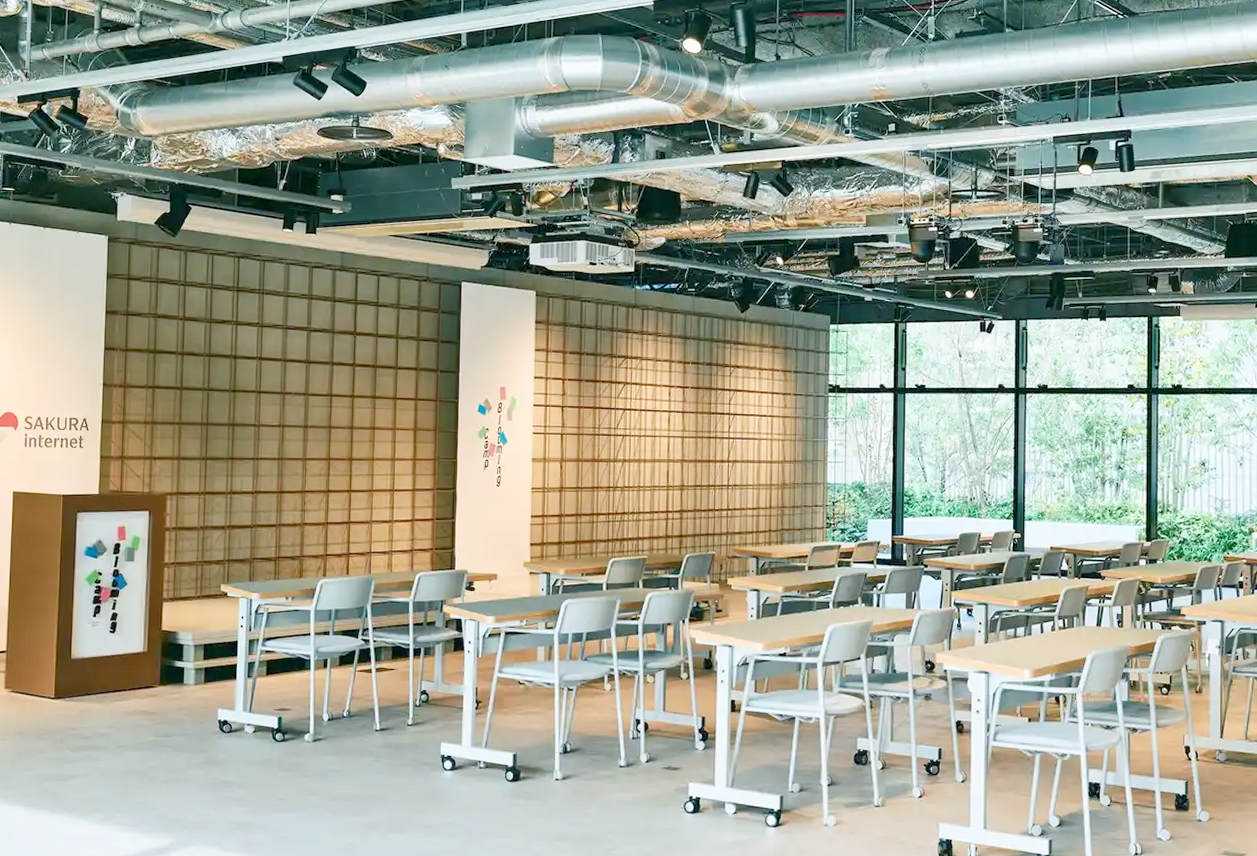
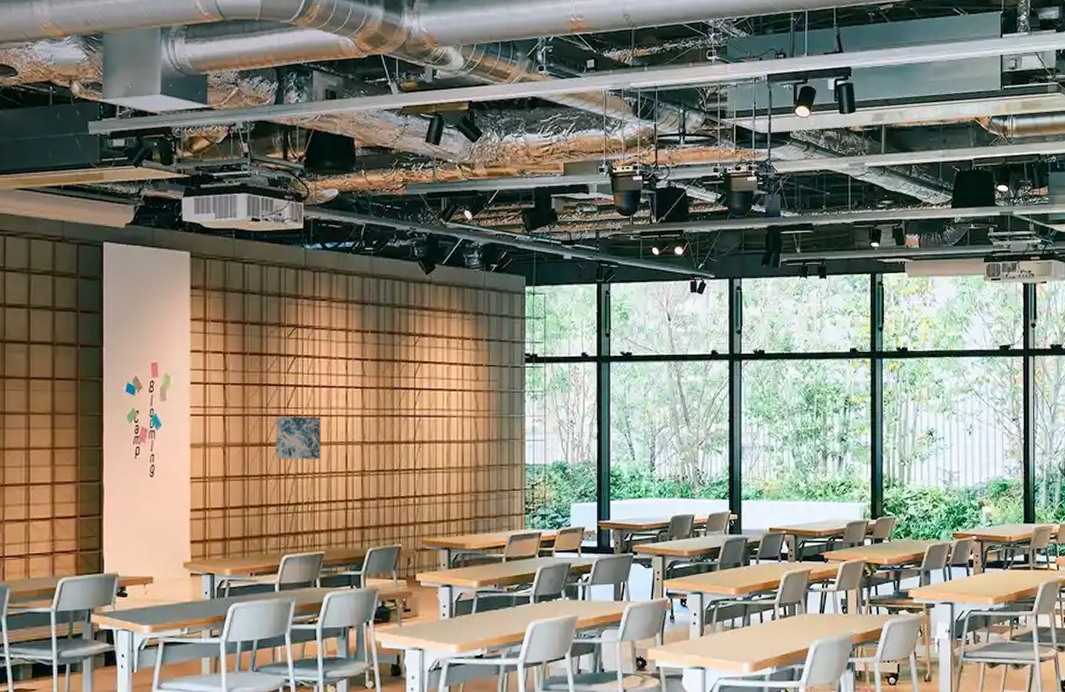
wall art: none [606,436,646,474] -> present [275,416,321,459]

